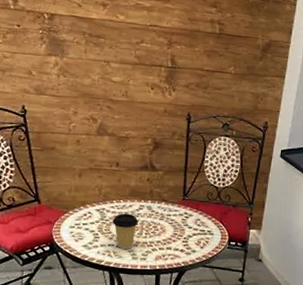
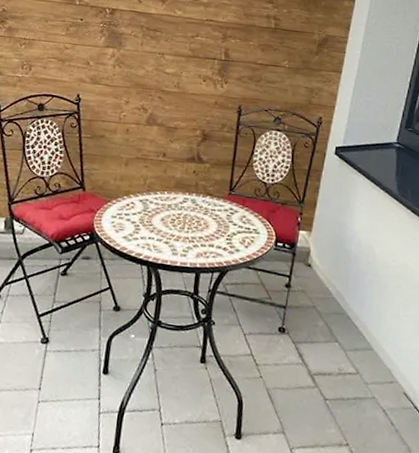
coffee cup: present [112,213,139,250] -> none [154,205,182,244]

